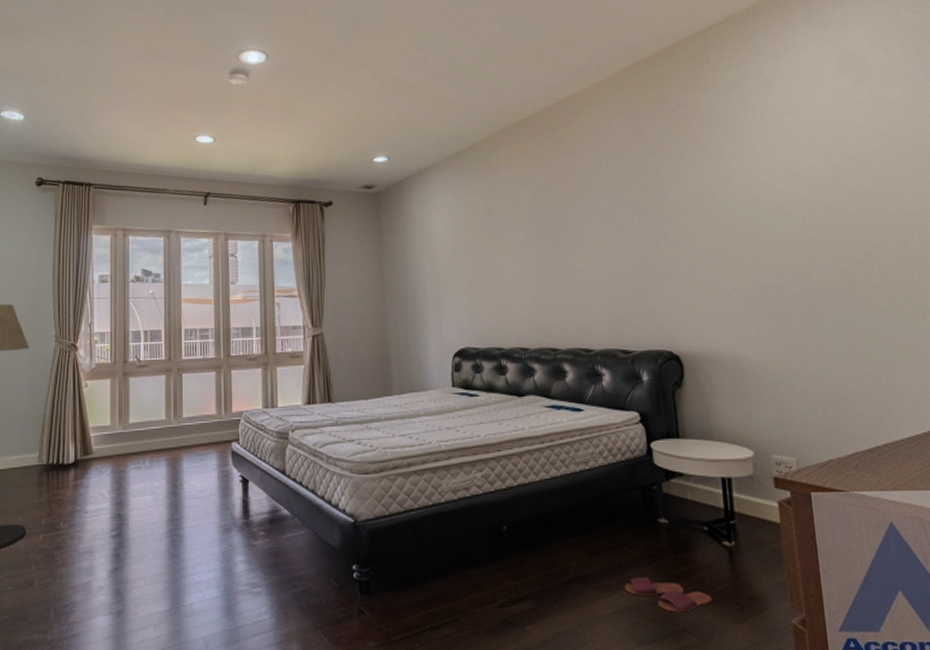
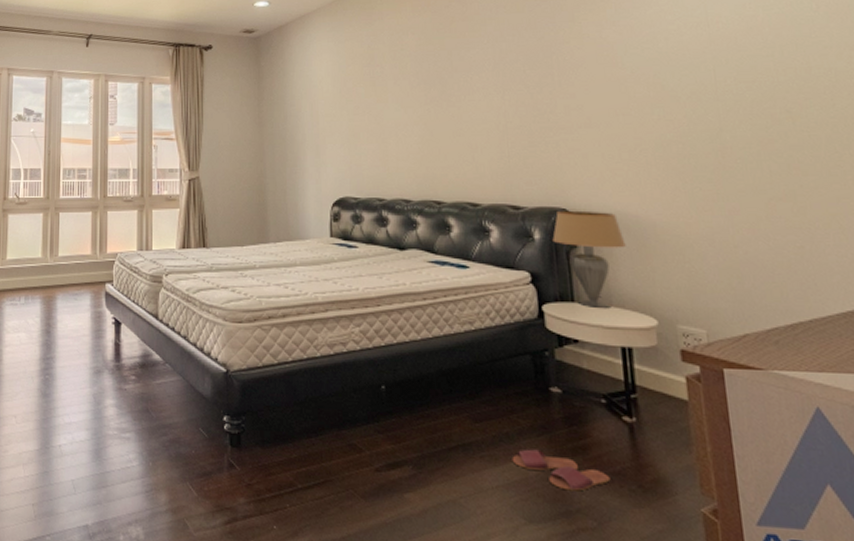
table lamp: none [659,353,725,443] -> present [552,212,626,308]

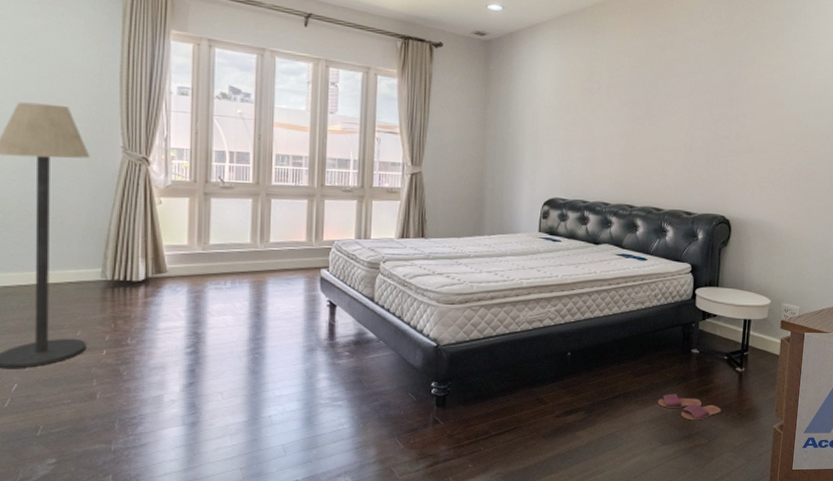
table lamp: present [552,212,626,308] -> none [711,218,760,291]

